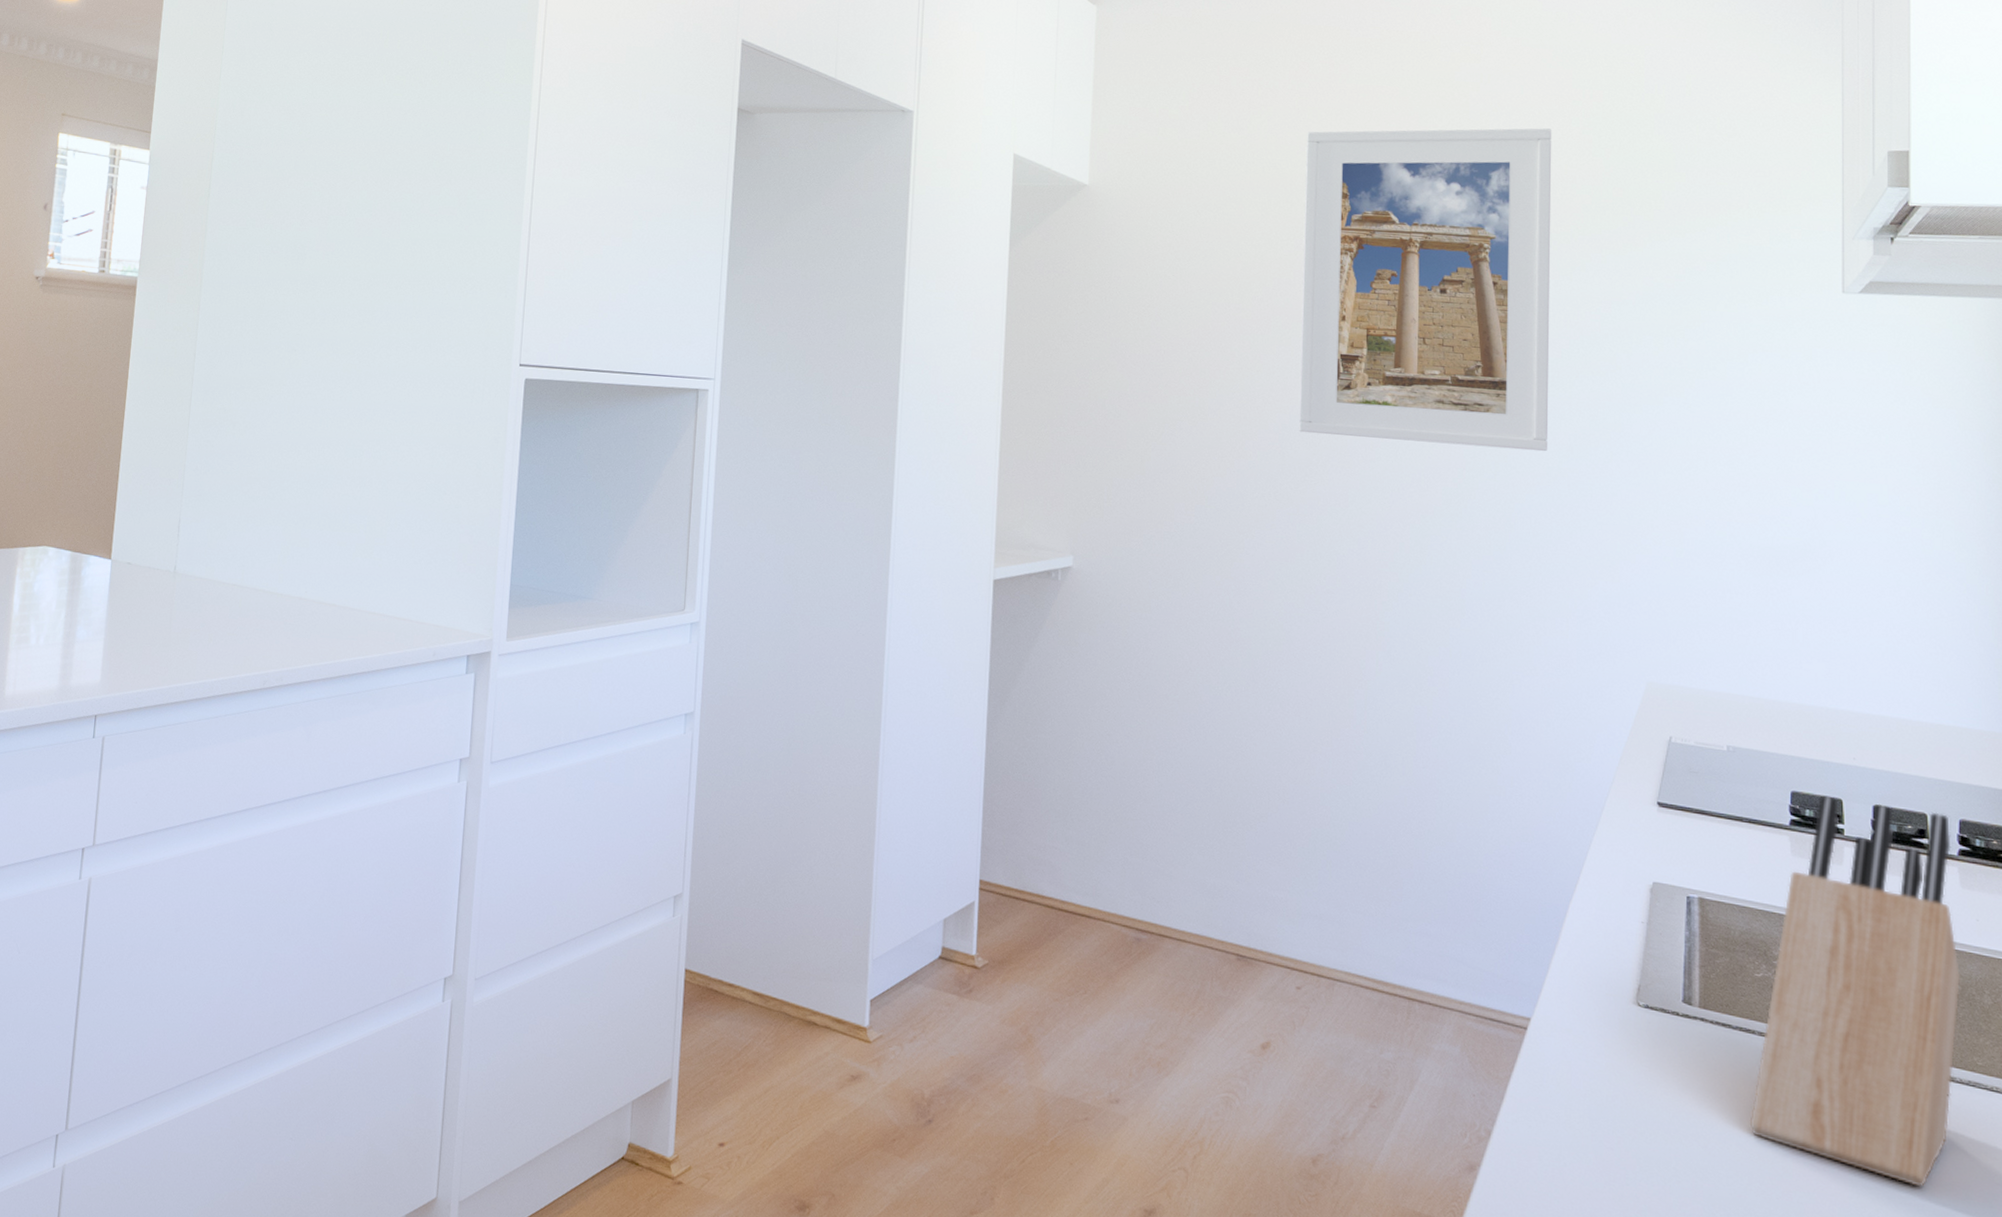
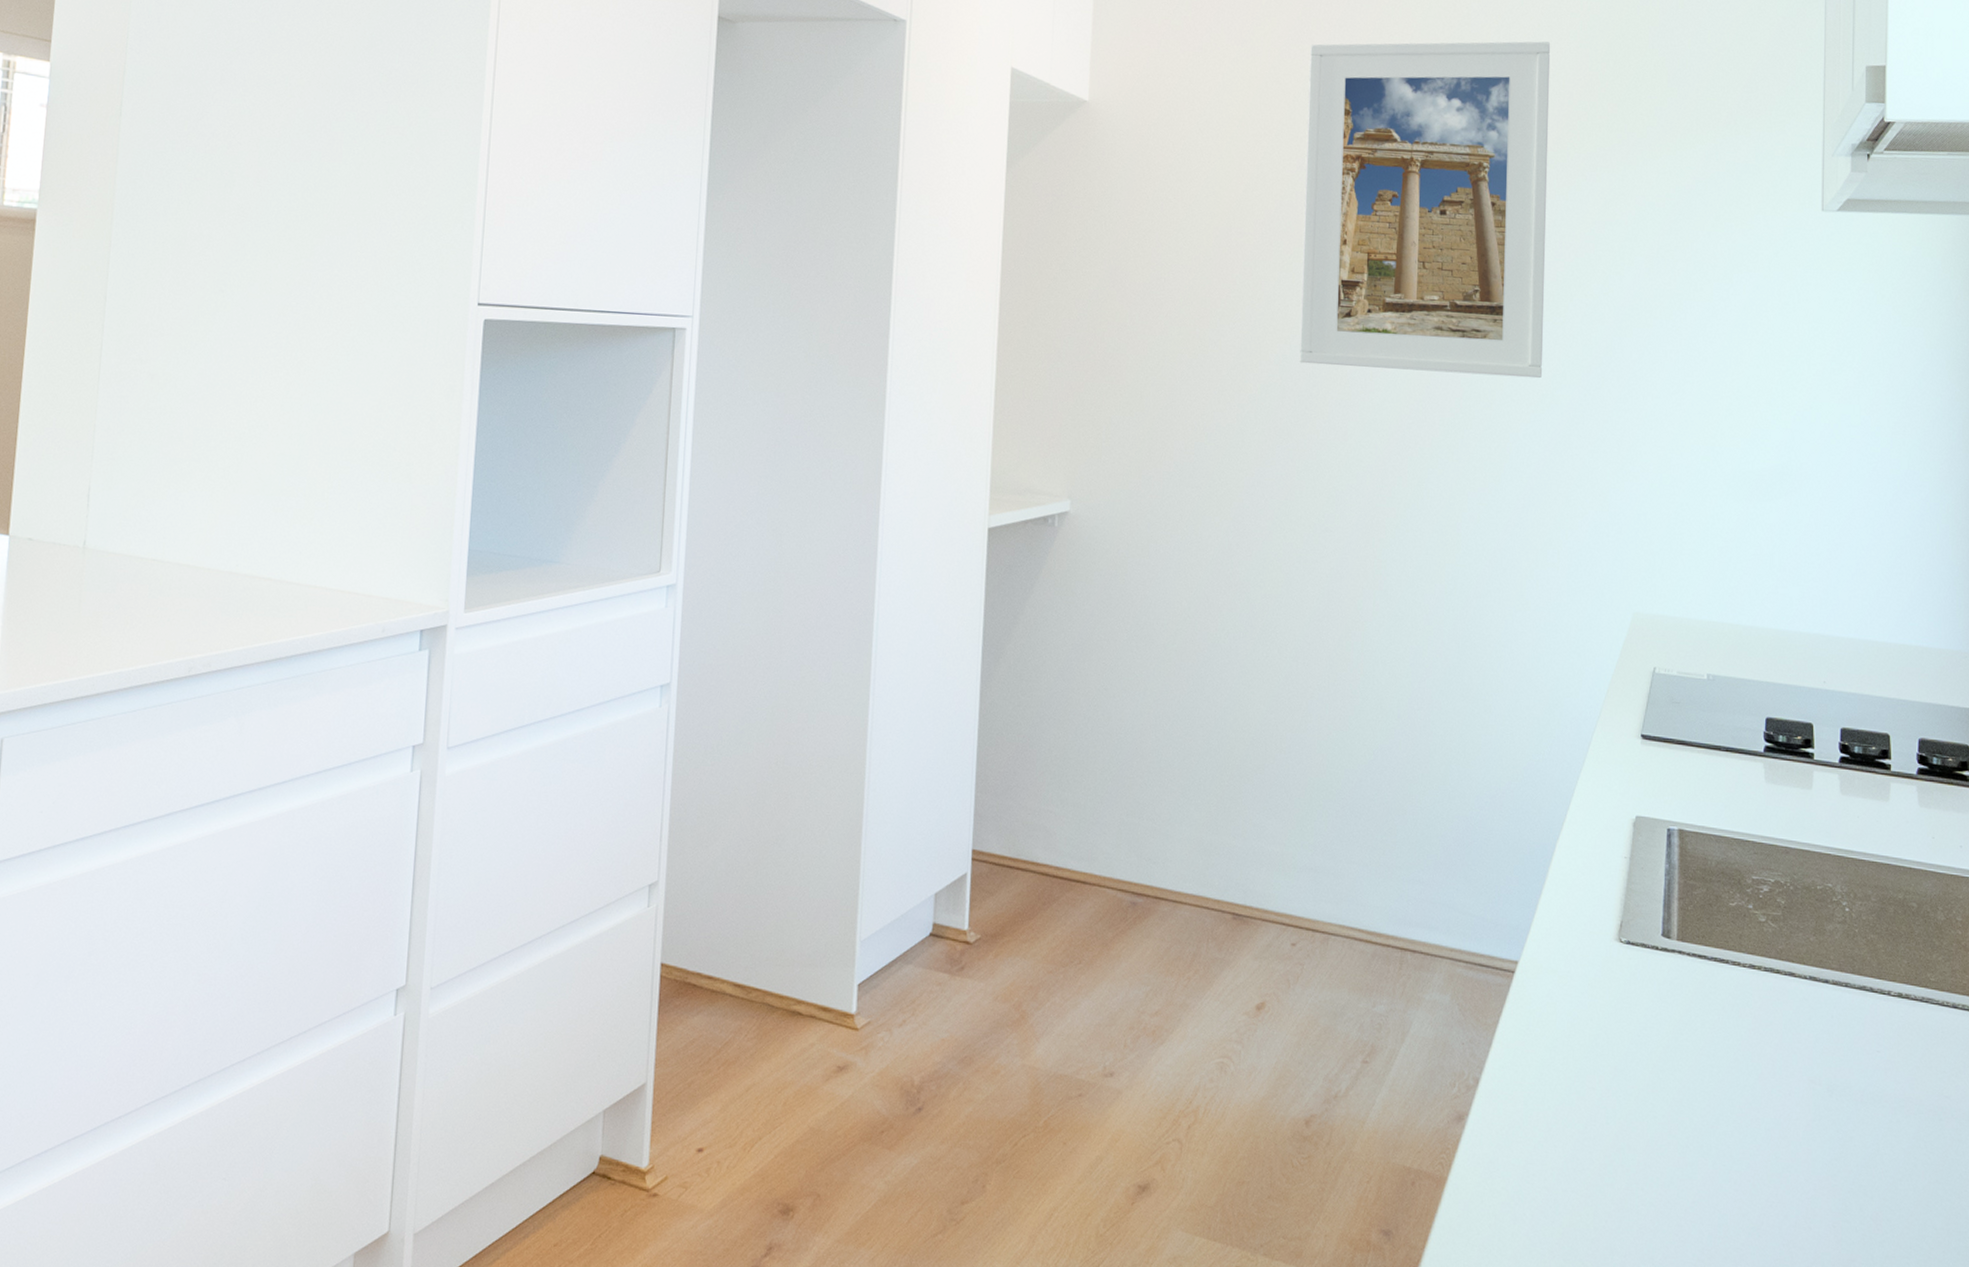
knife block: present [1749,795,1961,1187] -> none [1722,720,1918,1105]

